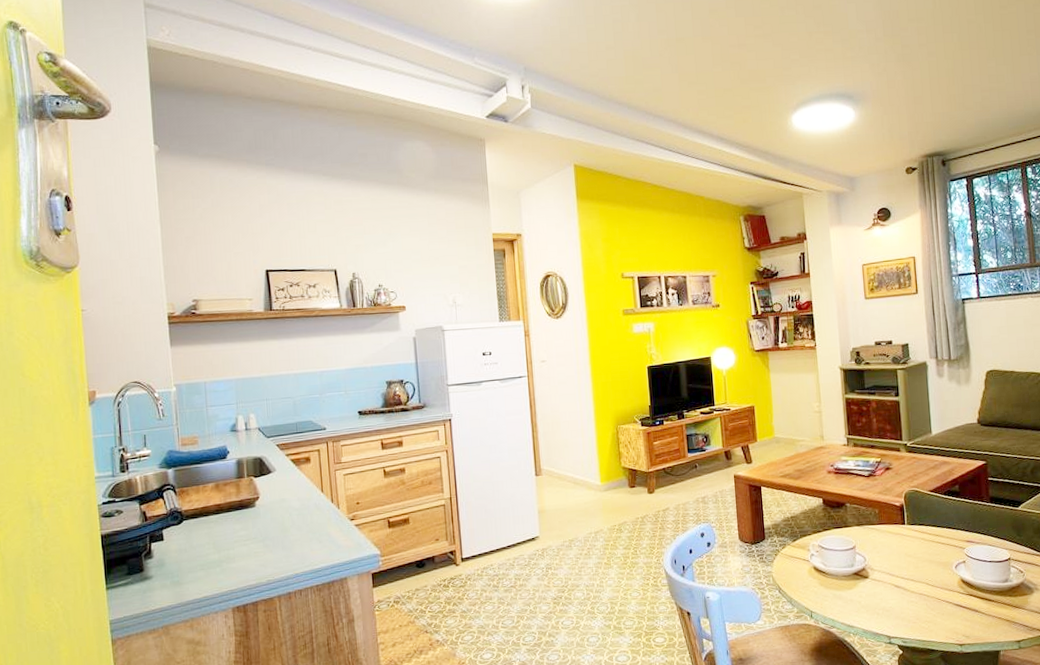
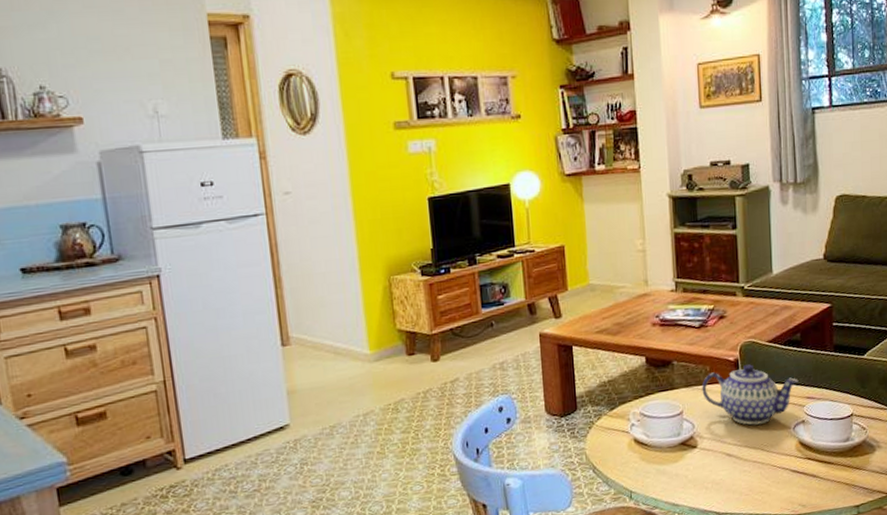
teapot: none [872,509,959,562] -> present [702,364,799,425]

